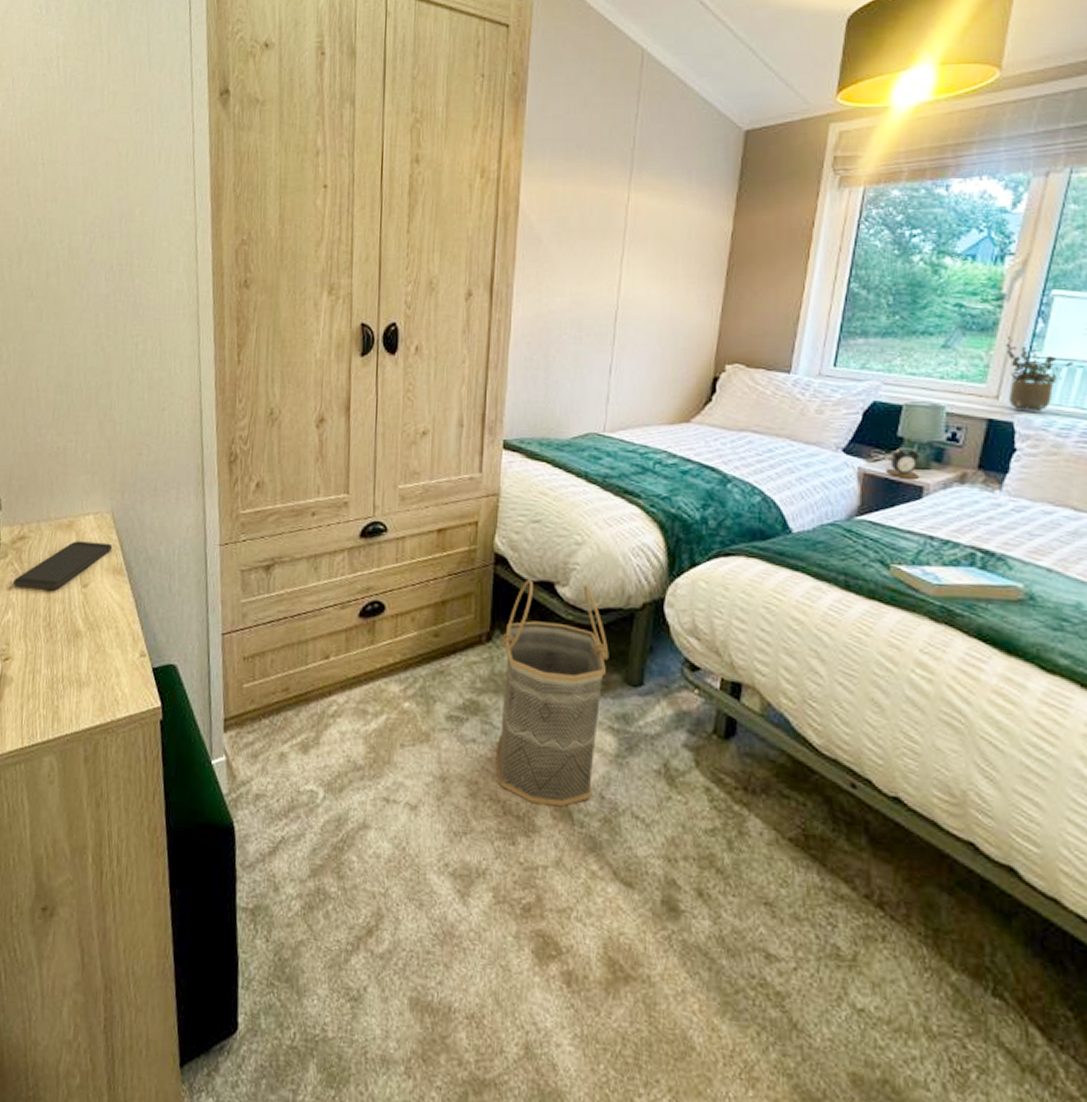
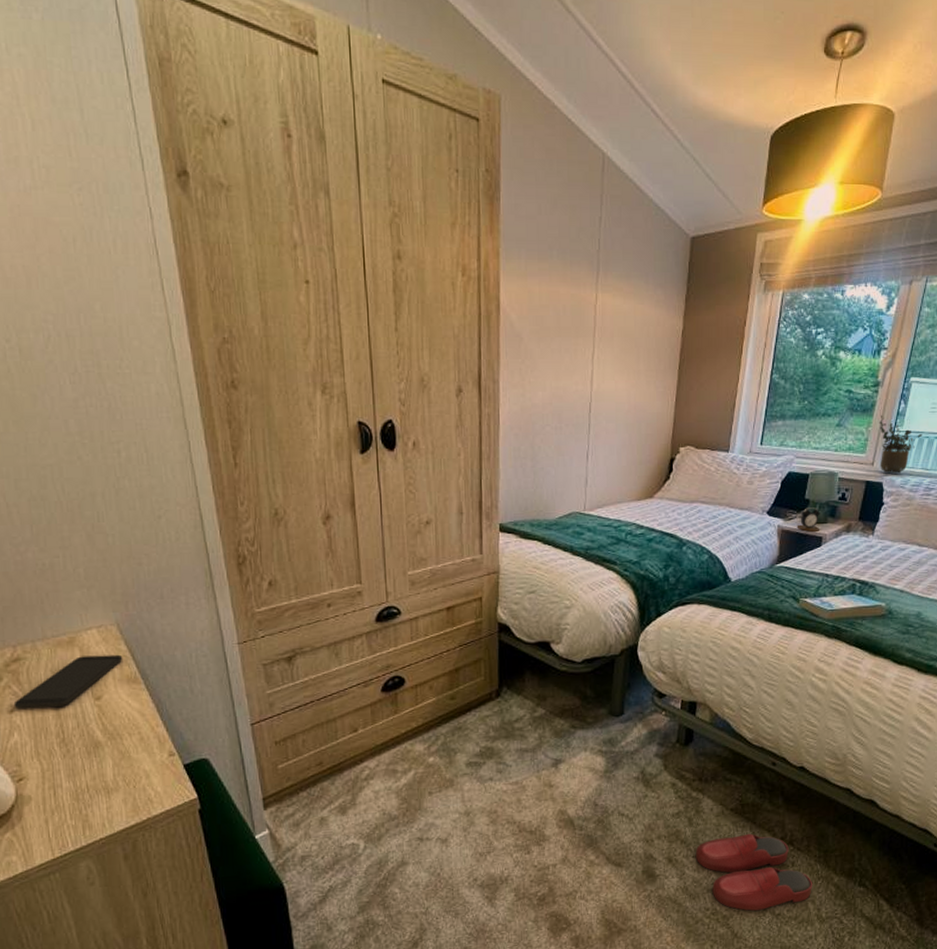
basket: present [495,578,609,807] -> none [509,640,597,819]
slippers: none [736,876,917,999] -> present [695,833,813,911]

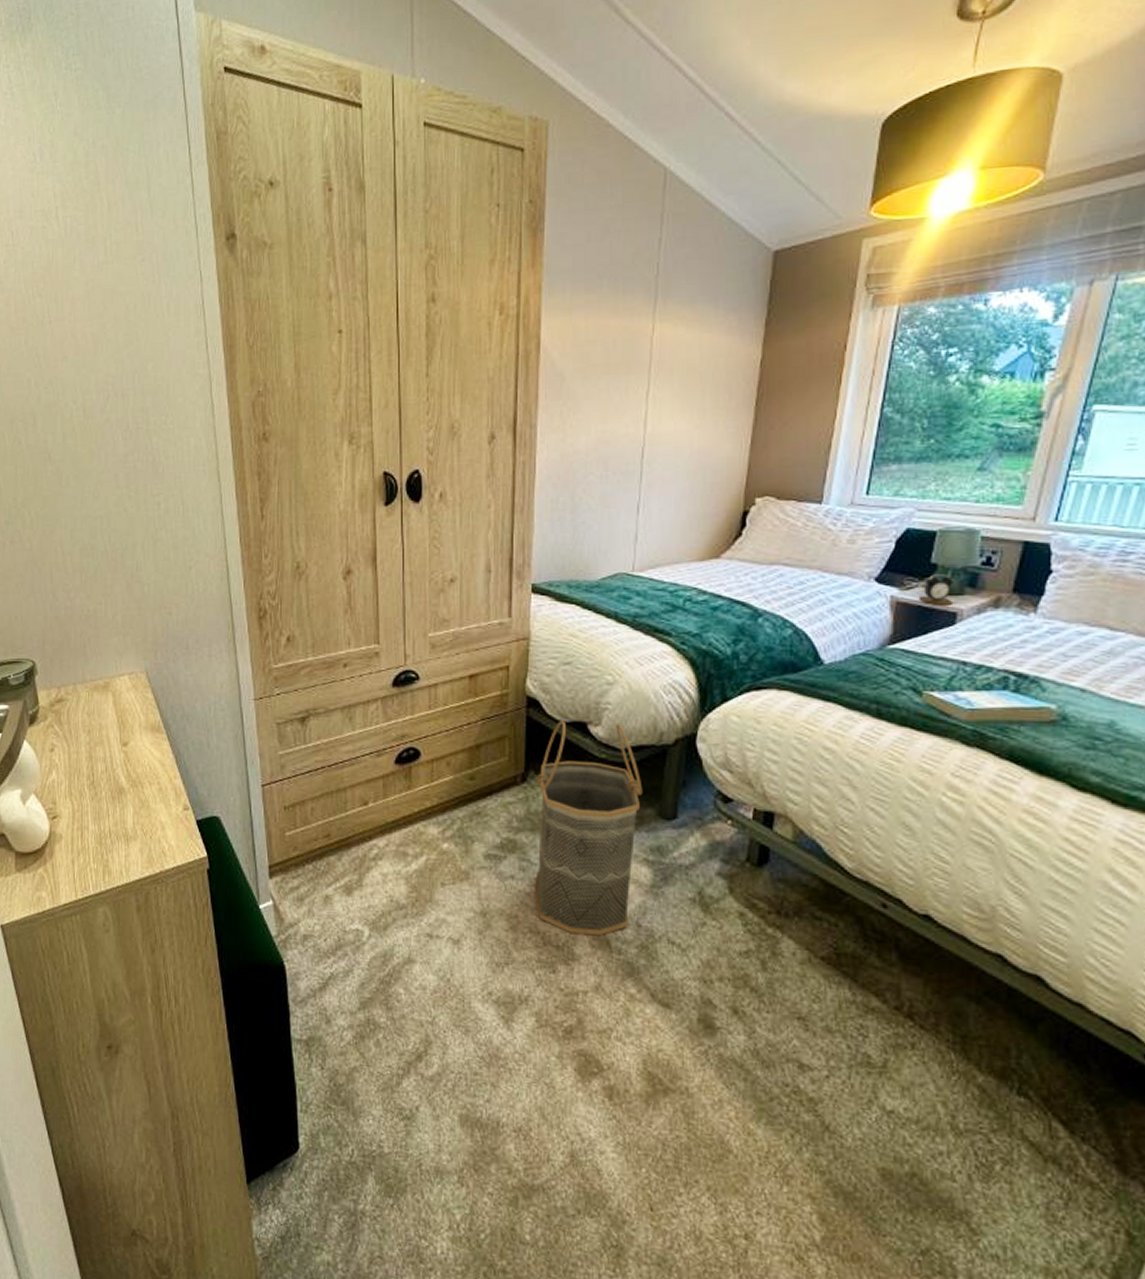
mobile phone: present [13,654,123,709] -> none [54,701,149,750]
basket: none [509,640,597,819] -> present [534,719,643,936]
slippers: present [695,833,813,911] -> none [770,993,945,1101]
potted plant: present [878,414,923,474] -> none [1042,454,1114,532]

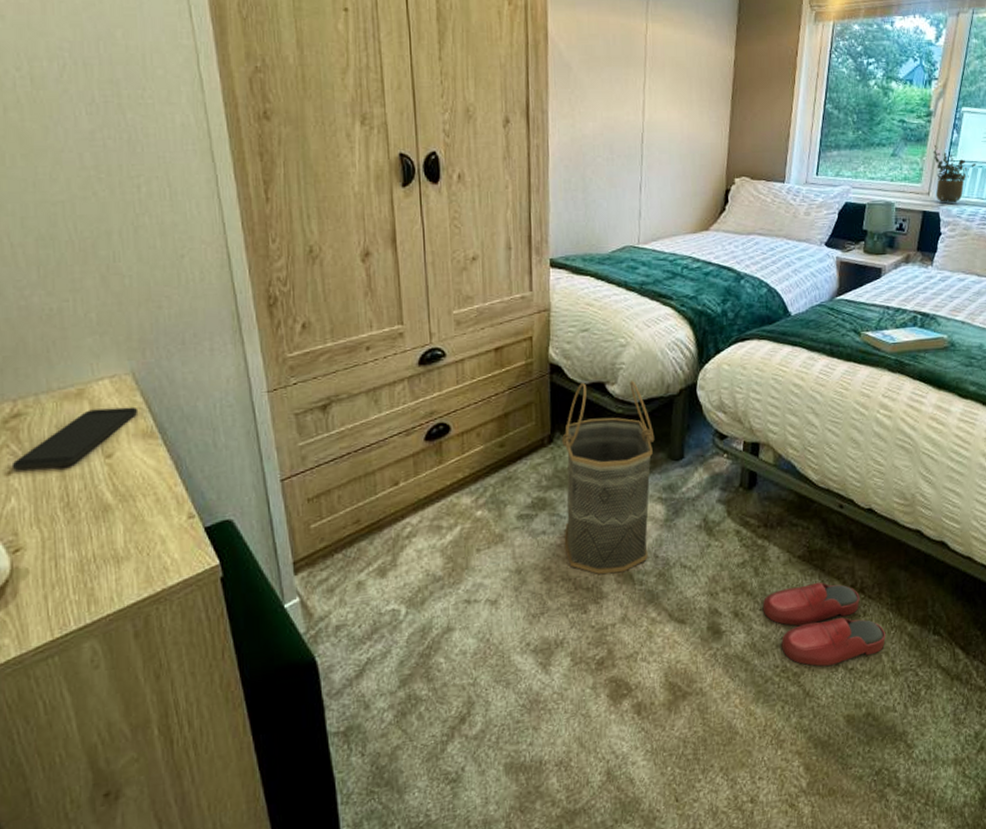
mobile phone: none [54,701,149,750] -> present [11,406,139,470]
slippers: none [770,993,945,1101] -> present [762,582,886,667]
alarm clock: present [920,574,954,605] -> none [856,238,879,263]
potted plant: none [1042,454,1114,532] -> present [932,144,977,204]

